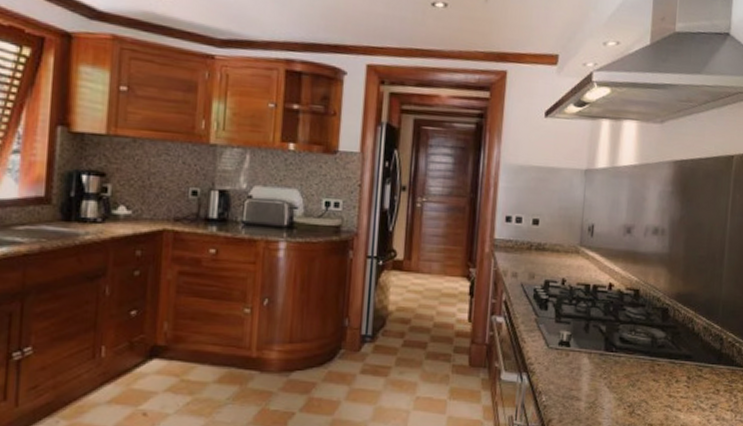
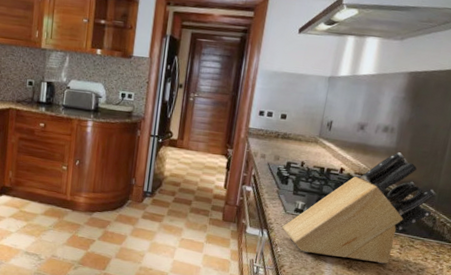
knife block: none [546,259,721,403] -> present [282,152,437,264]

